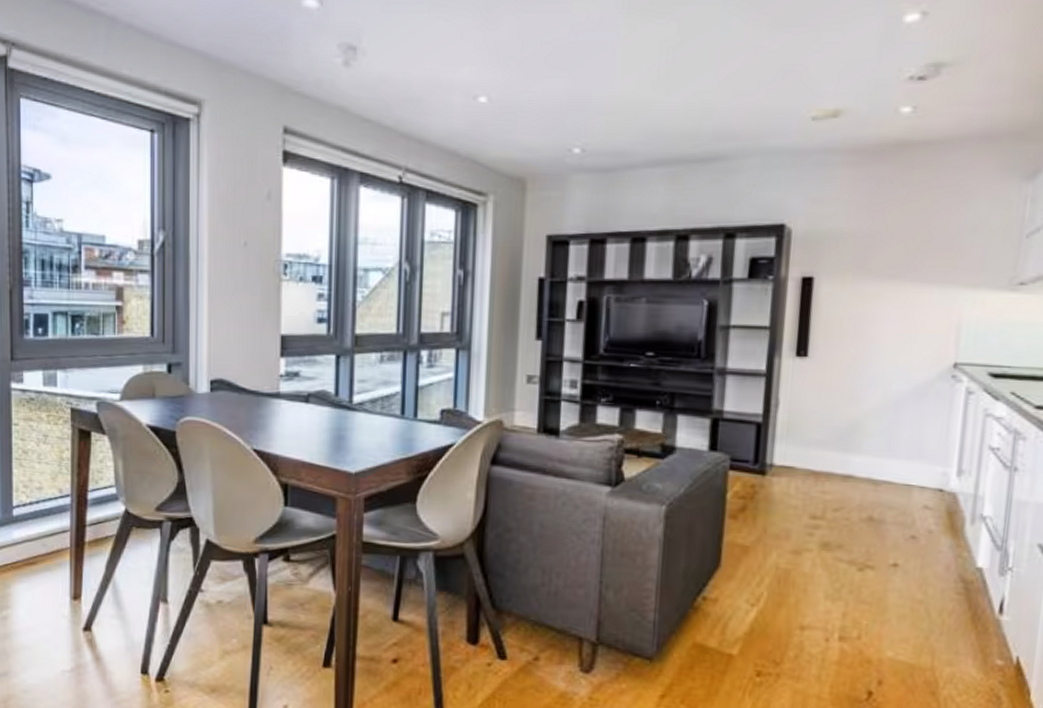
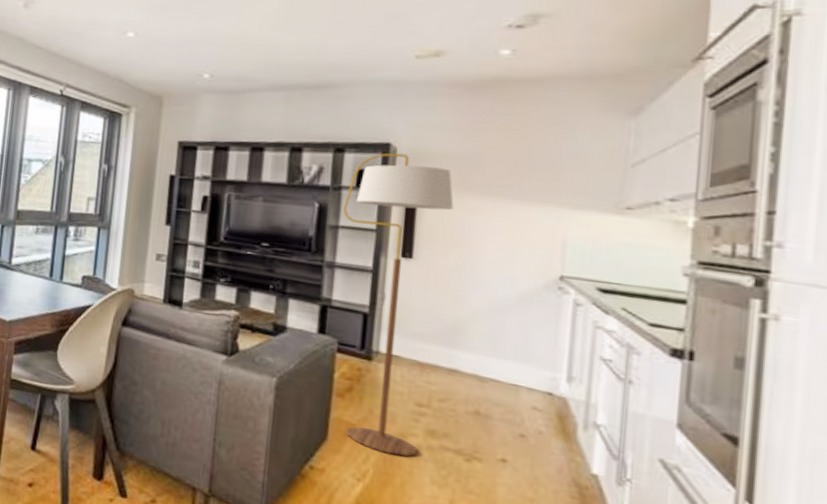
floor lamp: none [734,235,851,574] -> present [343,153,454,457]

